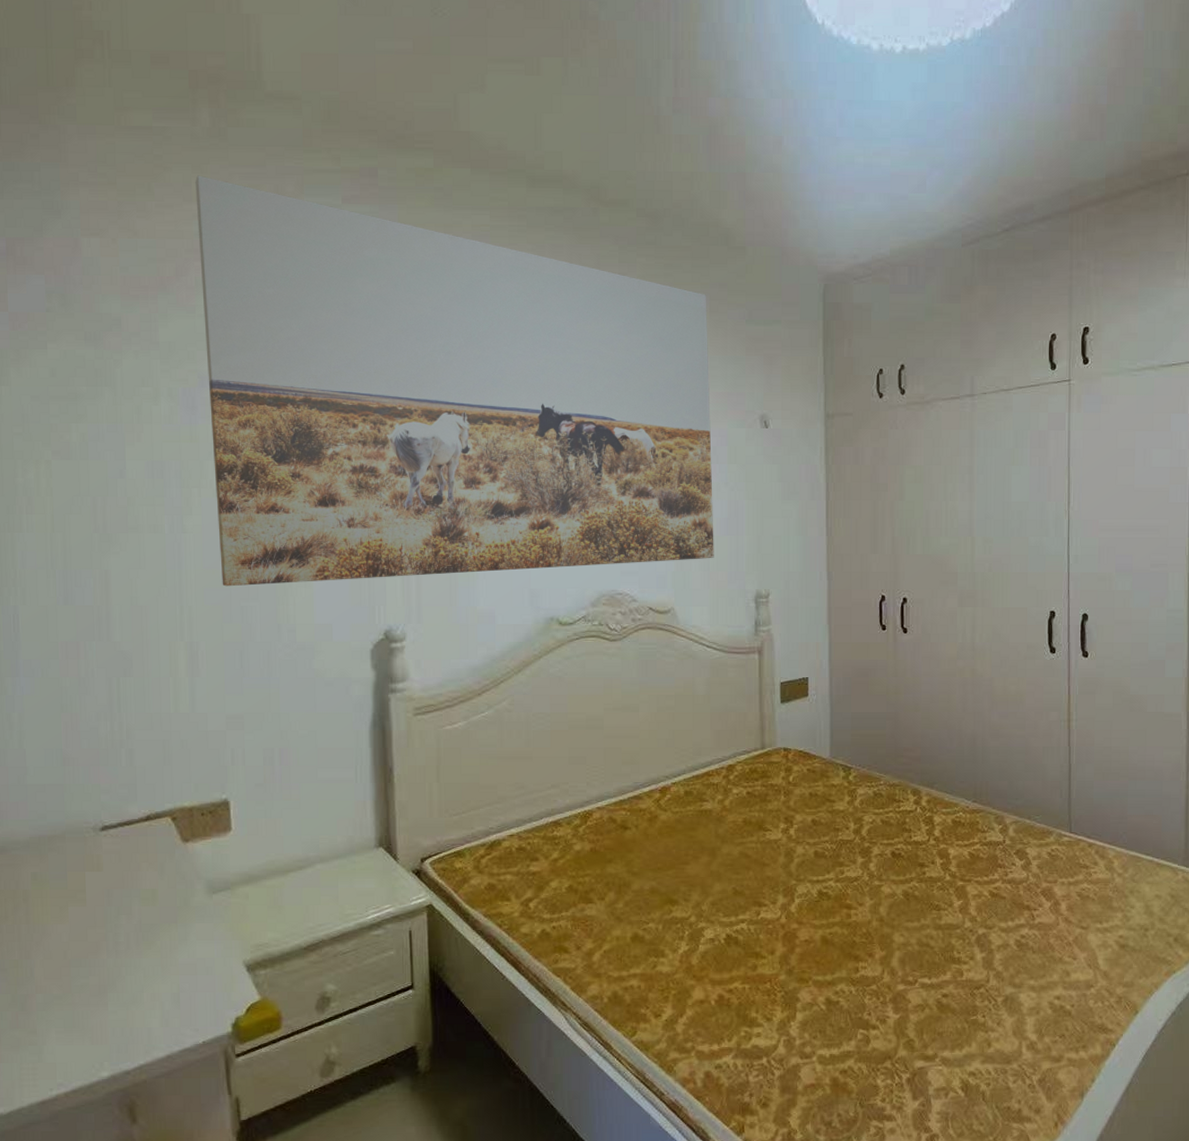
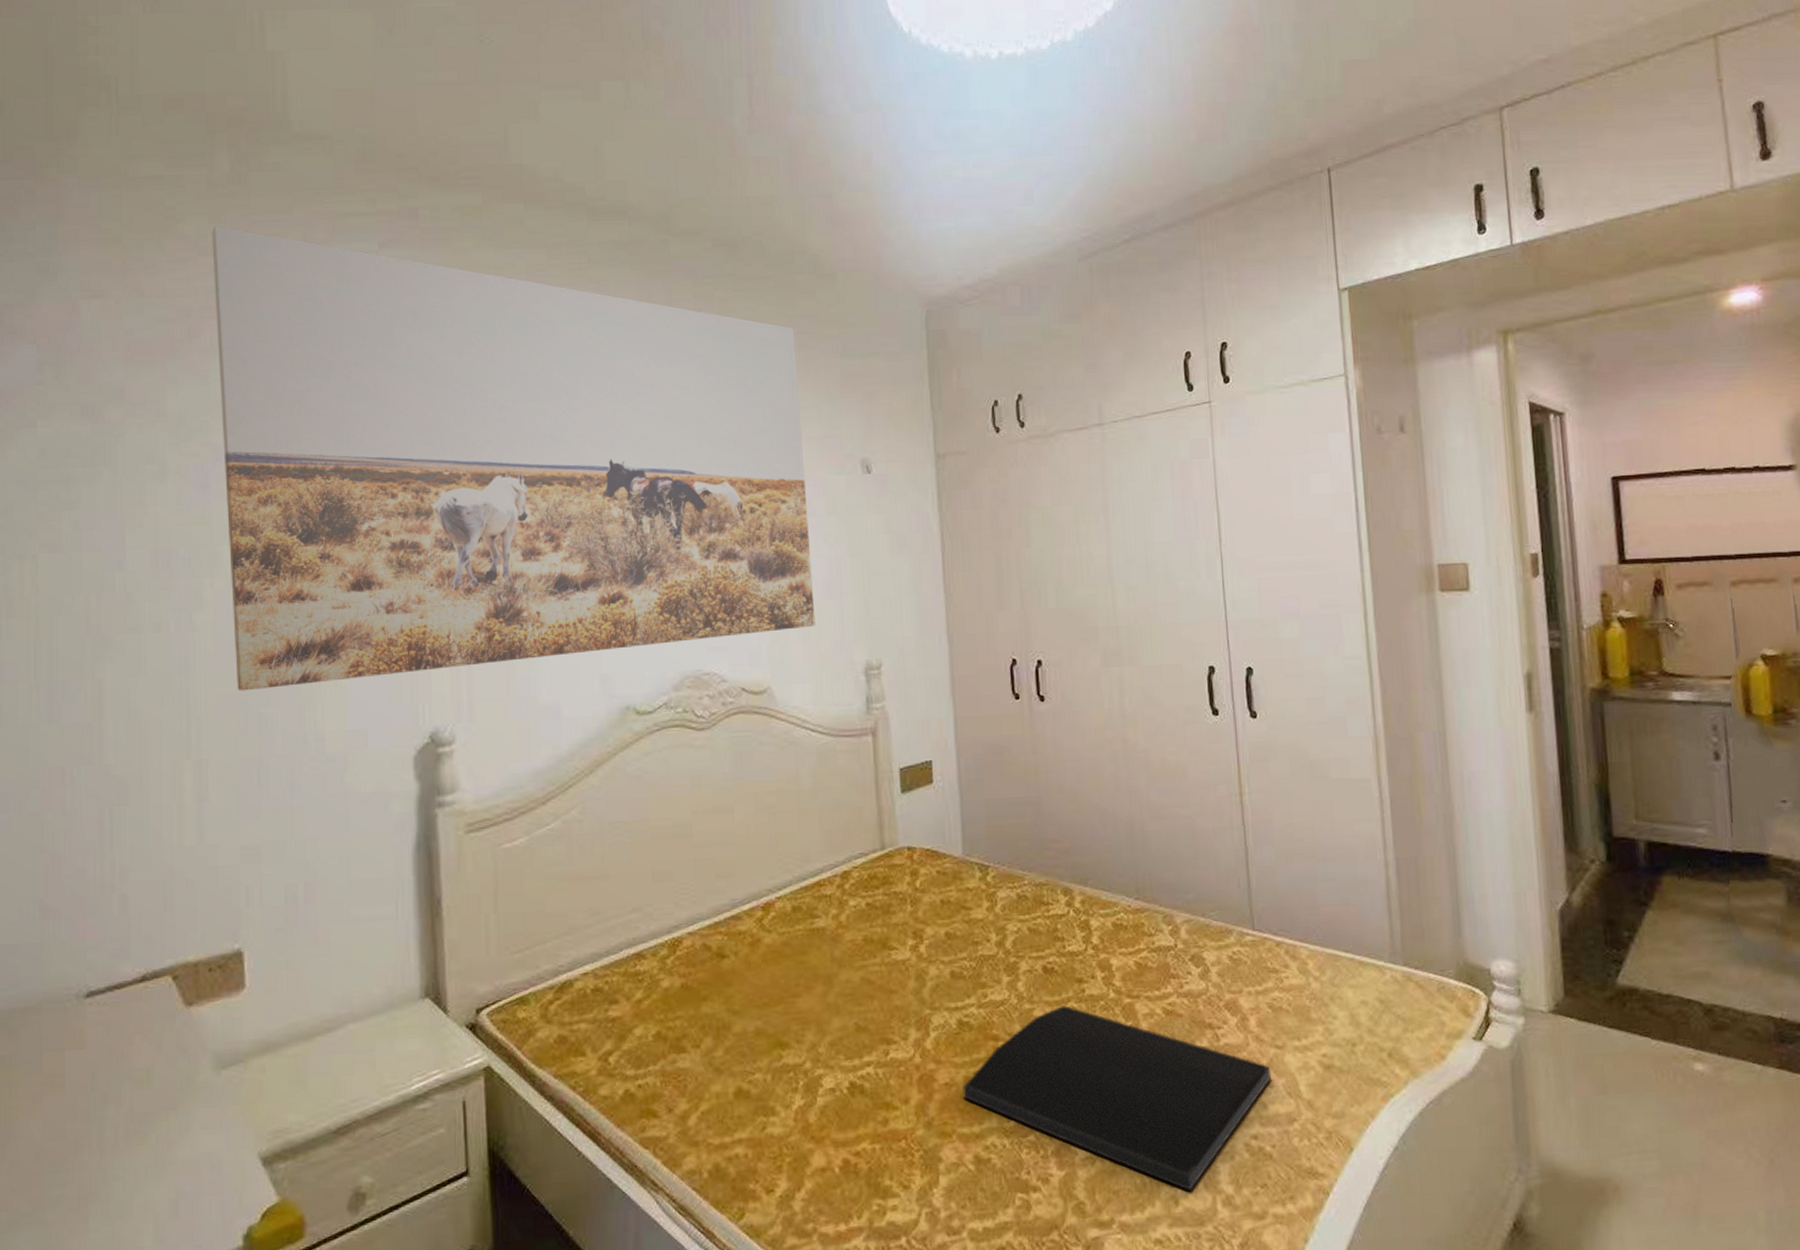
desk pad: none [819,884,1076,1037] -> present [963,1005,1272,1191]

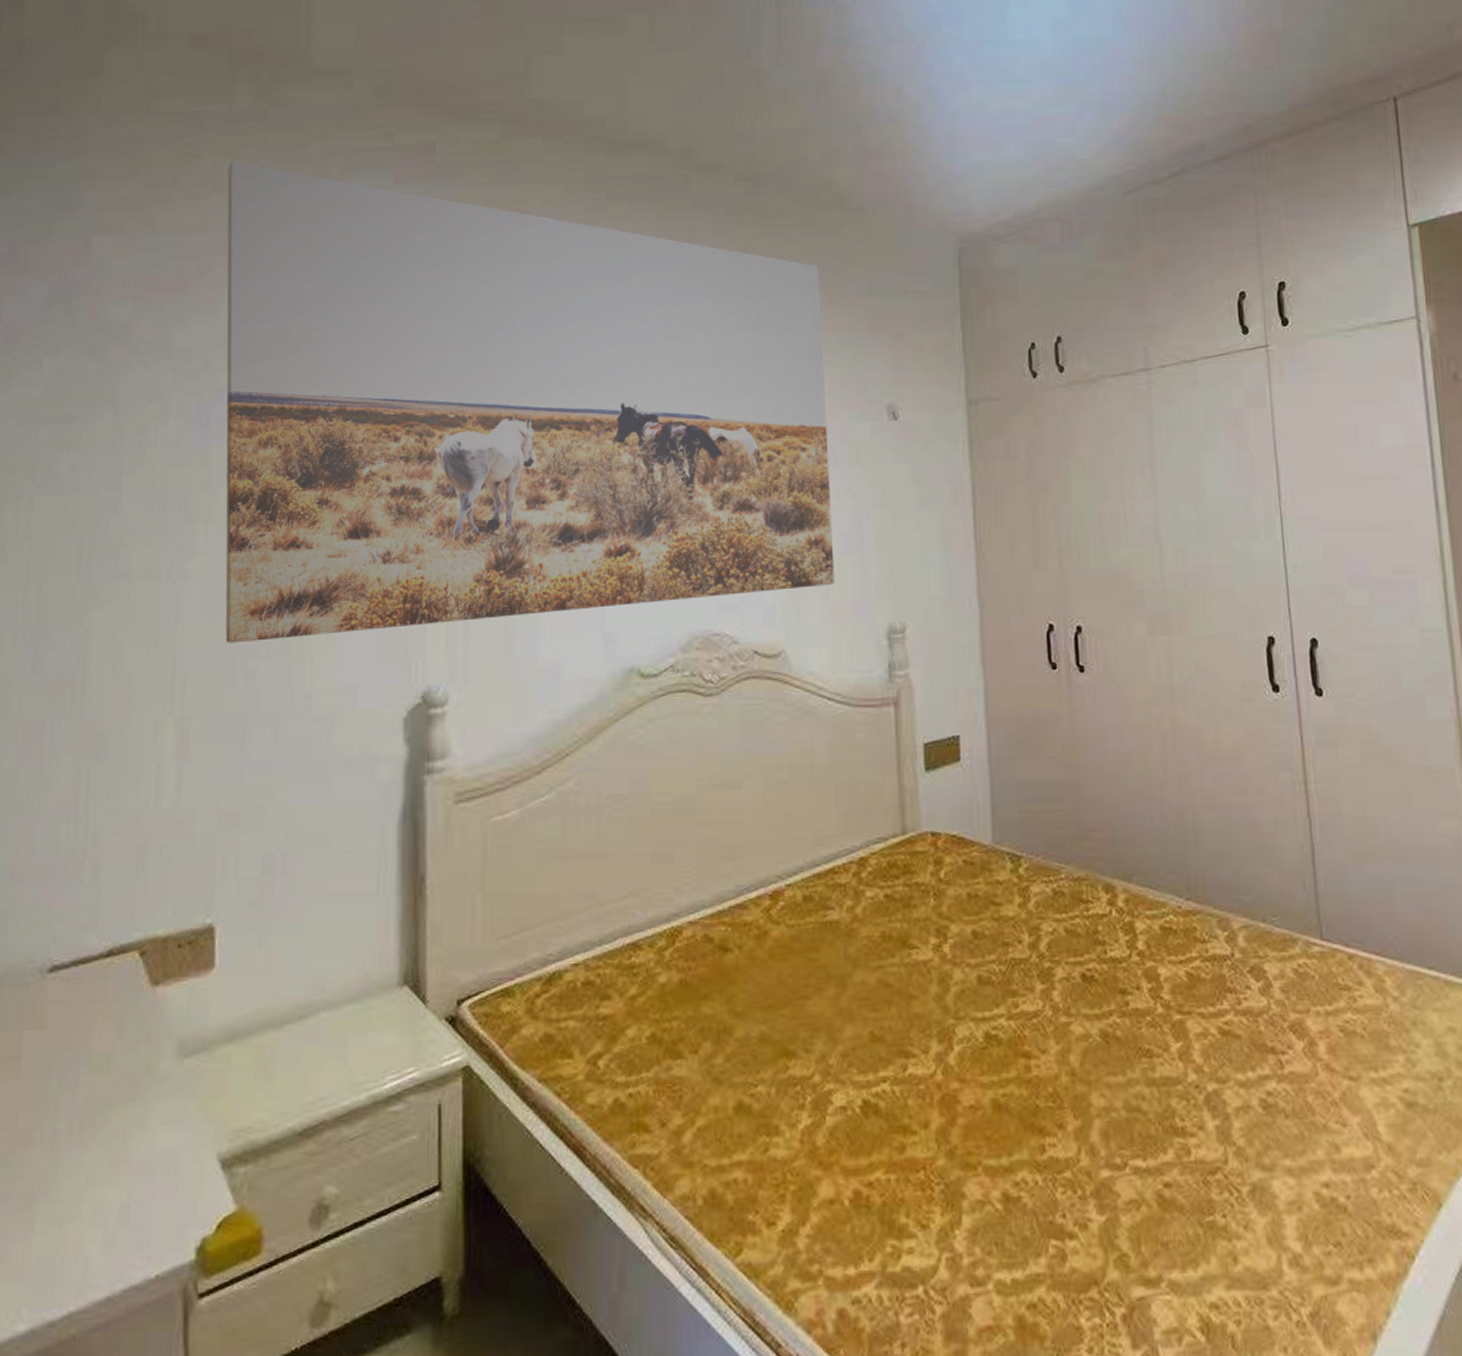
desk pad: present [963,1005,1272,1191] -> none [990,1020,1345,1247]

